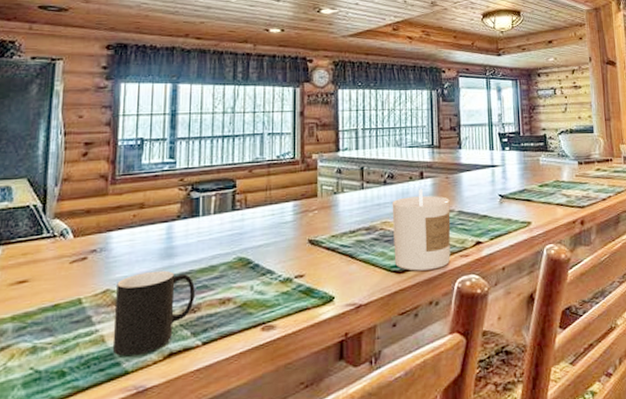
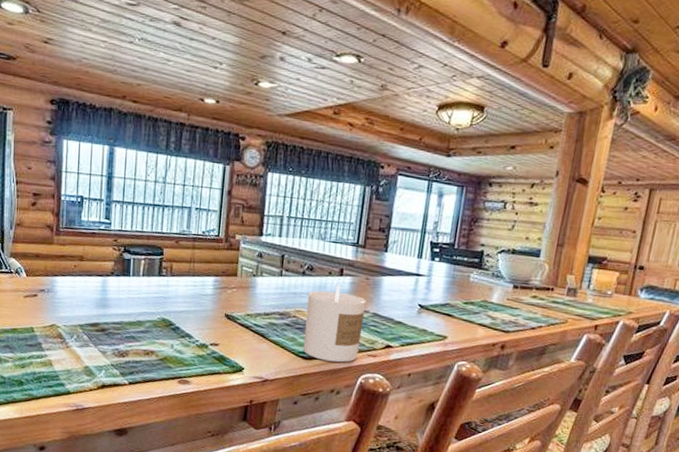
cup: present [112,270,195,356] -> none [58,316,124,381]

